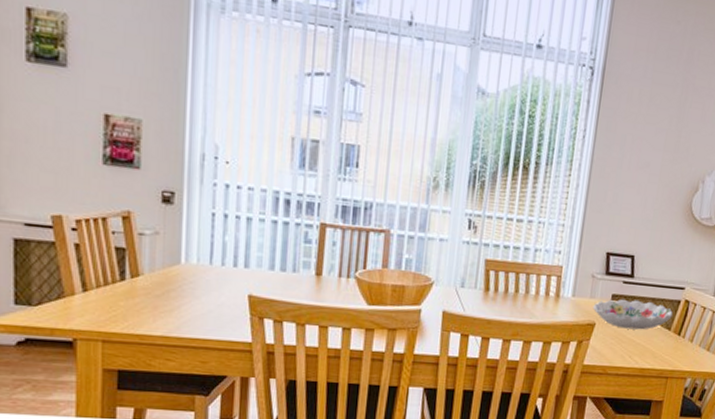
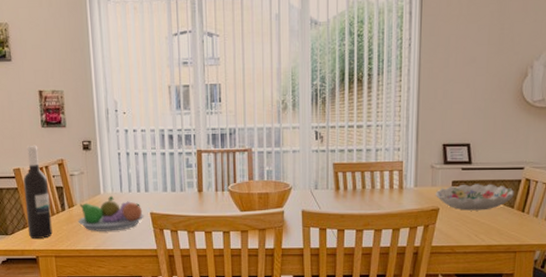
wine bottle: none [64,185,104,316] -> present [23,145,53,239]
fruit bowl: none [142,267,239,315] -> present [78,195,144,231]

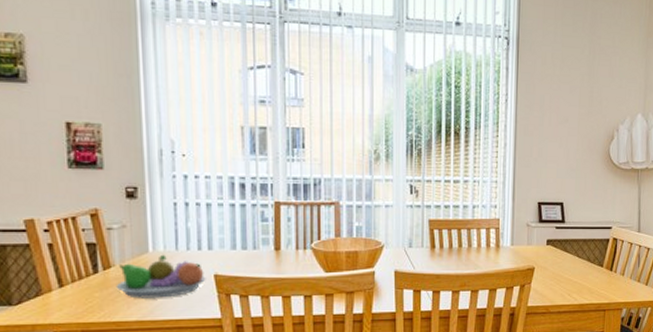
wine bottle: present [23,145,53,239] -> none [38,189,79,309]
decorative bowl: present [435,184,514,211] -> none [530,243,603,270]

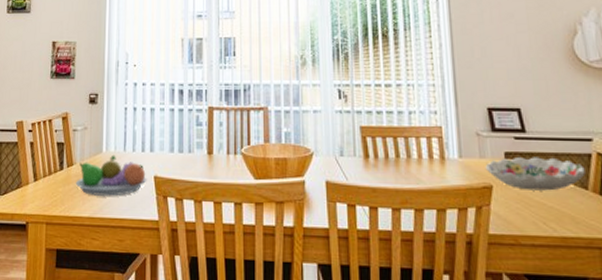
decorative bowl: none [530,243,603,270] -> present [485,156,585,191]

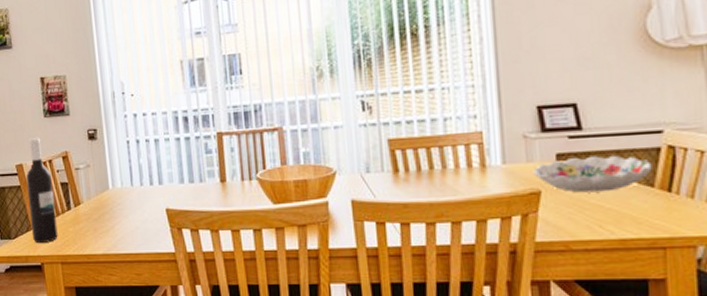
wine bottle: none [22,96,50,201] -> present [26,137,58,243]
fruit bowl: present [75,154,147,196] -> none [85,190,159,233]

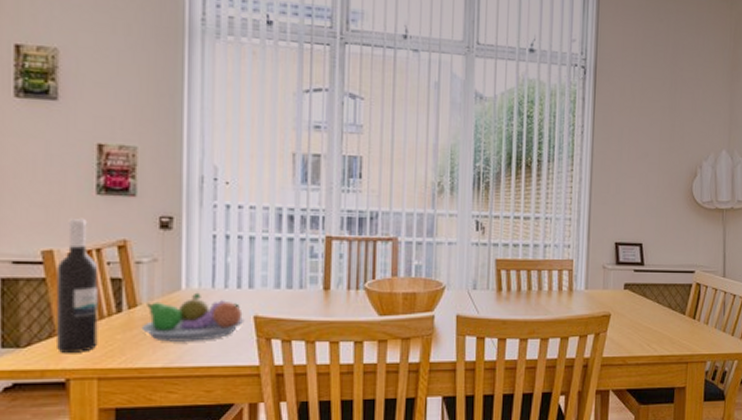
fruit bowl: none [85,190,159,233] -> present [141,292,244,342]
decorative bowl: present [532,156,652,193] -> none [606,287,685,317]

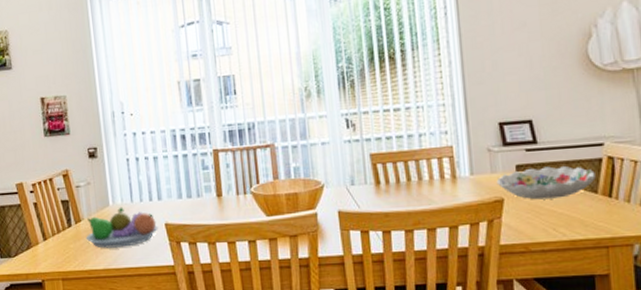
wine bottle: present [56,217,99,353] -> none [26,156,59,260]
decorative bowl: none [606,287,685,317] -> present [496,166,596,200]

